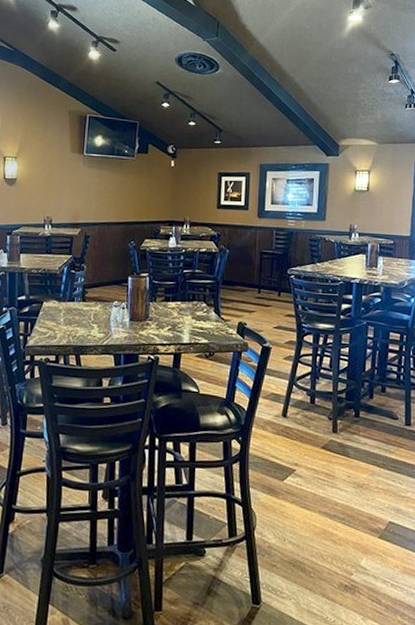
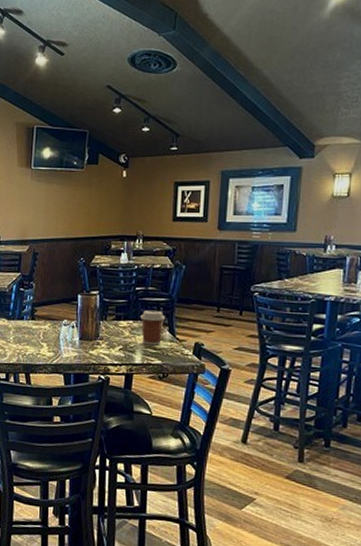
coffee cup: none [188,291,212,325] -> present [140,310,166,346]

